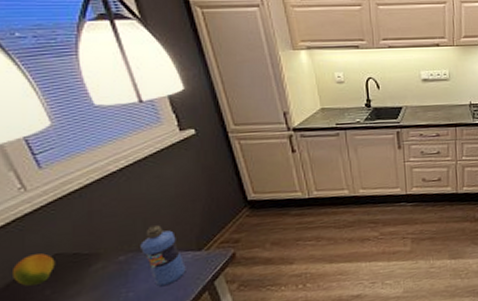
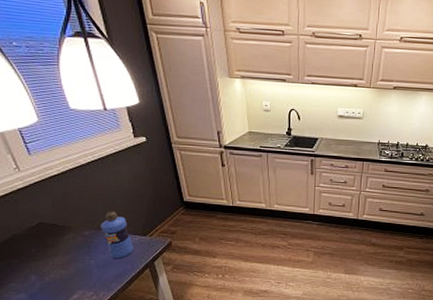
fruit: present [11,253,55,286] -> none [9,221,39,244]

